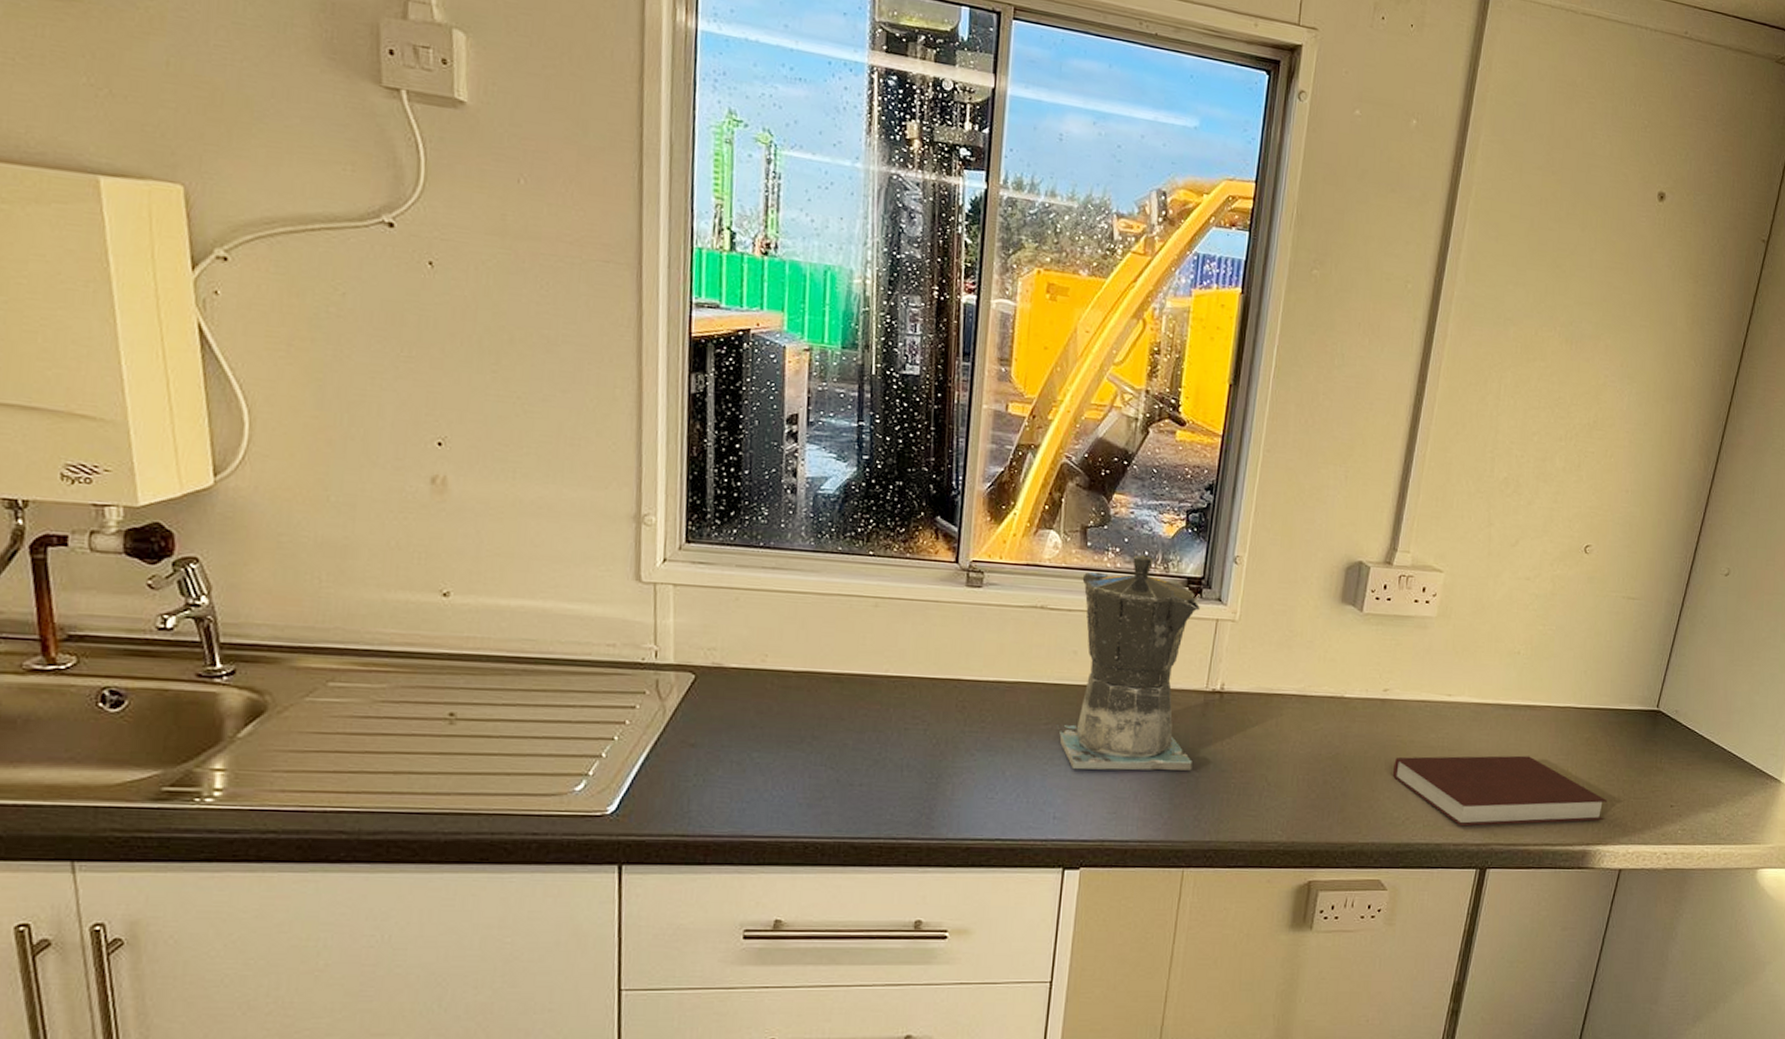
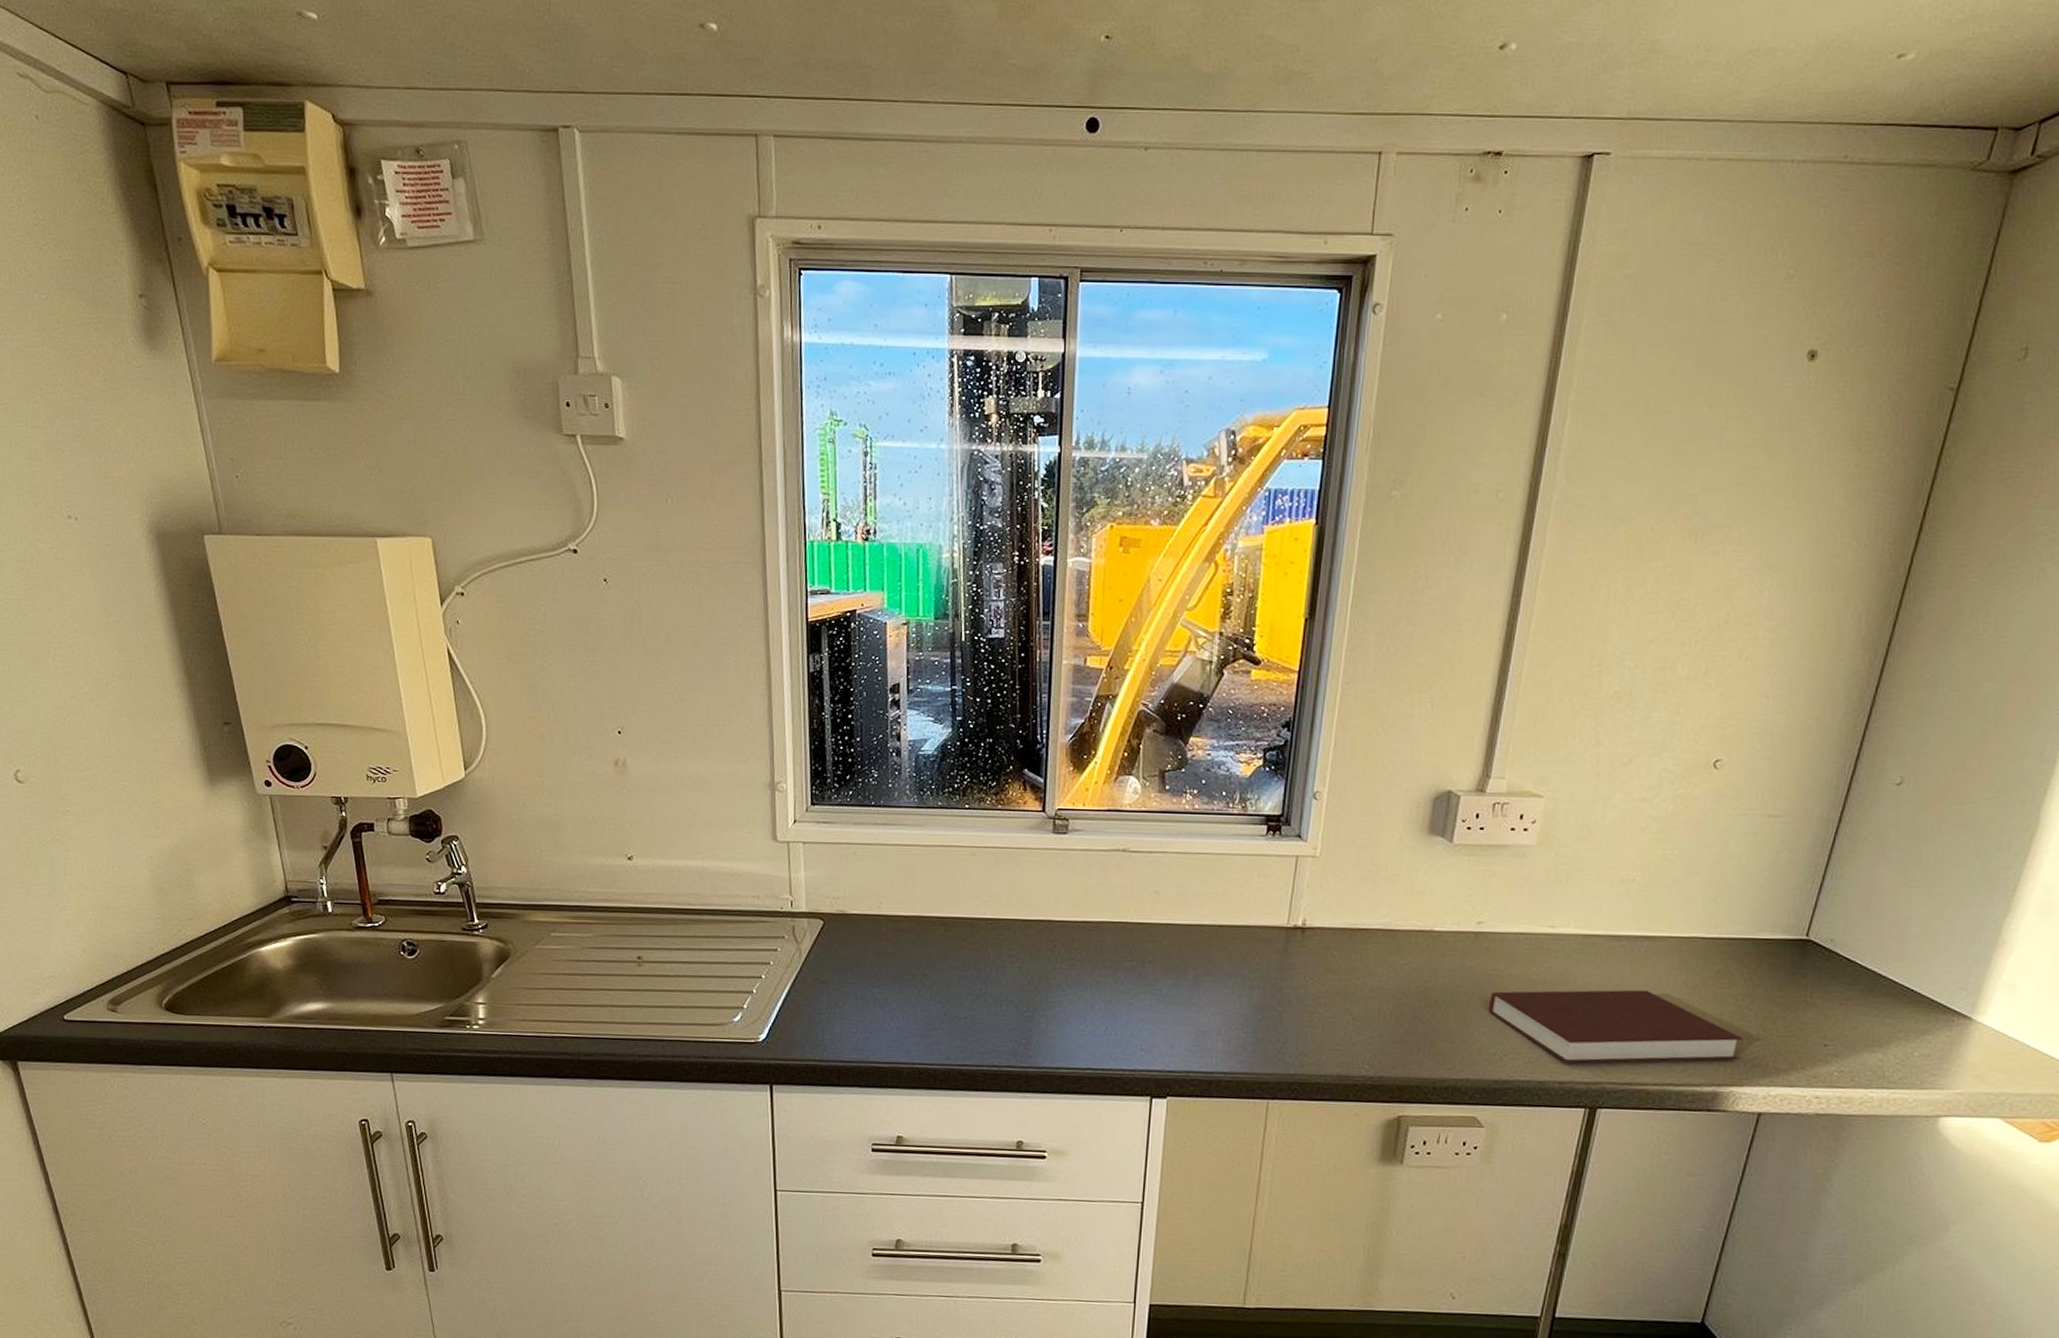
coffee maker: present [1057,554,1200,771] -> none [1141,795,1279,1005]

